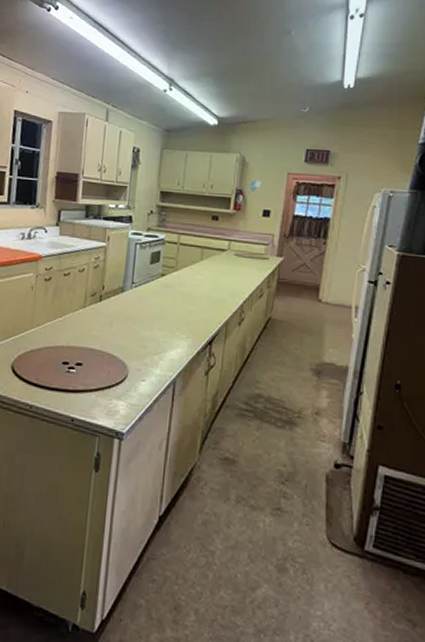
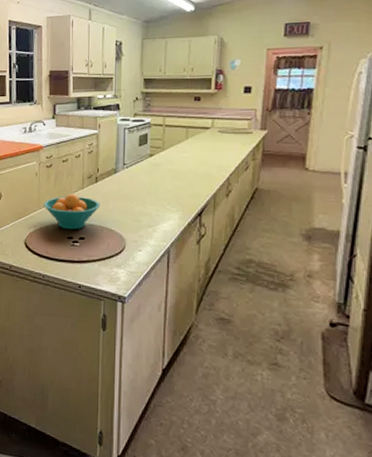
fruit bowl: none [38,311,103,355] -> present [44,193,101,230]

